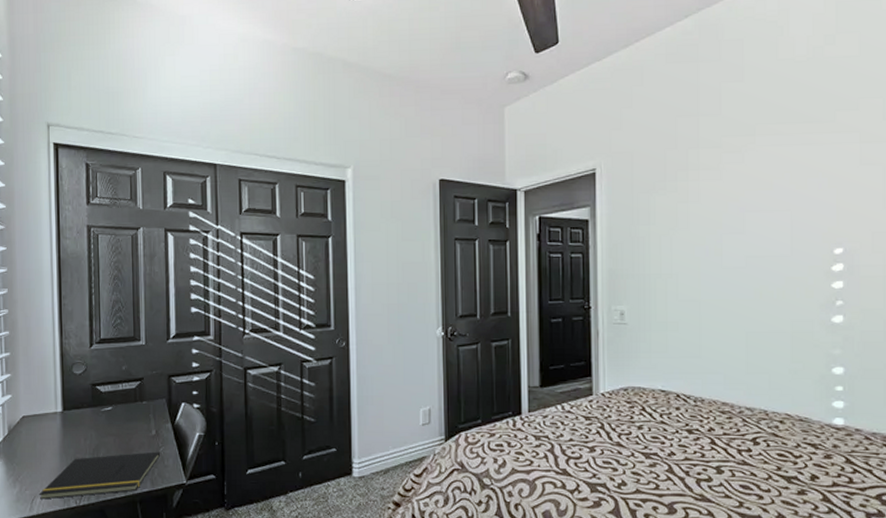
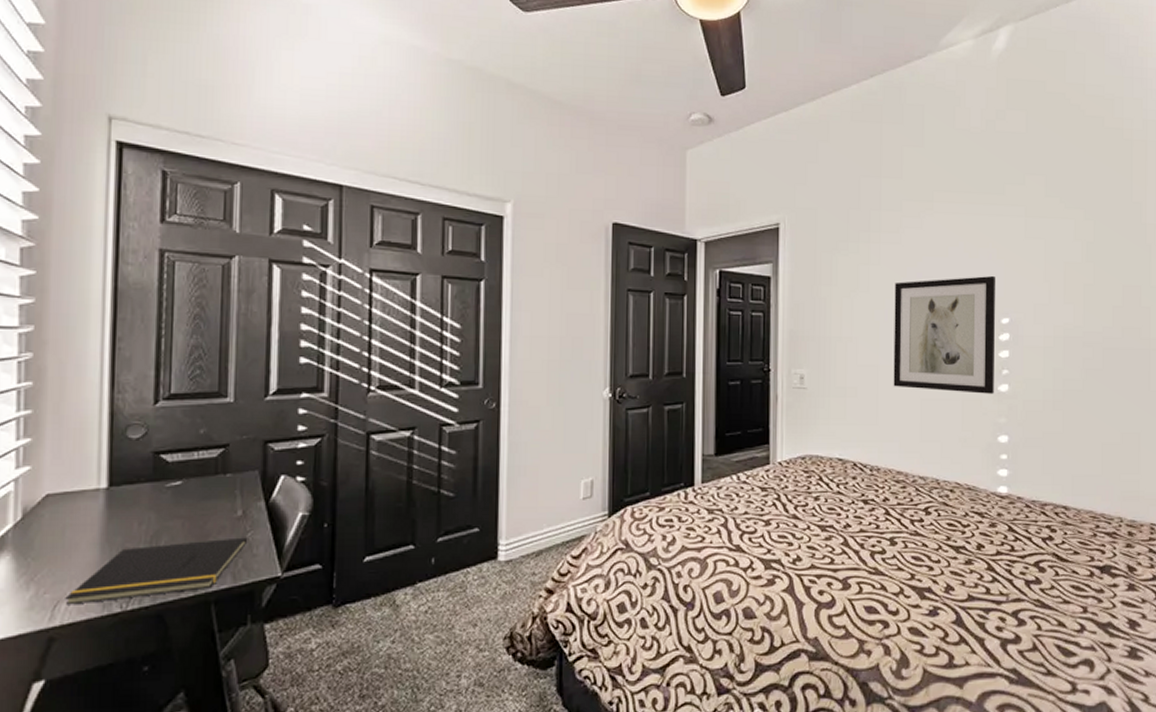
wall art: none [715,205,827,325] -> present [893,275,995,394]

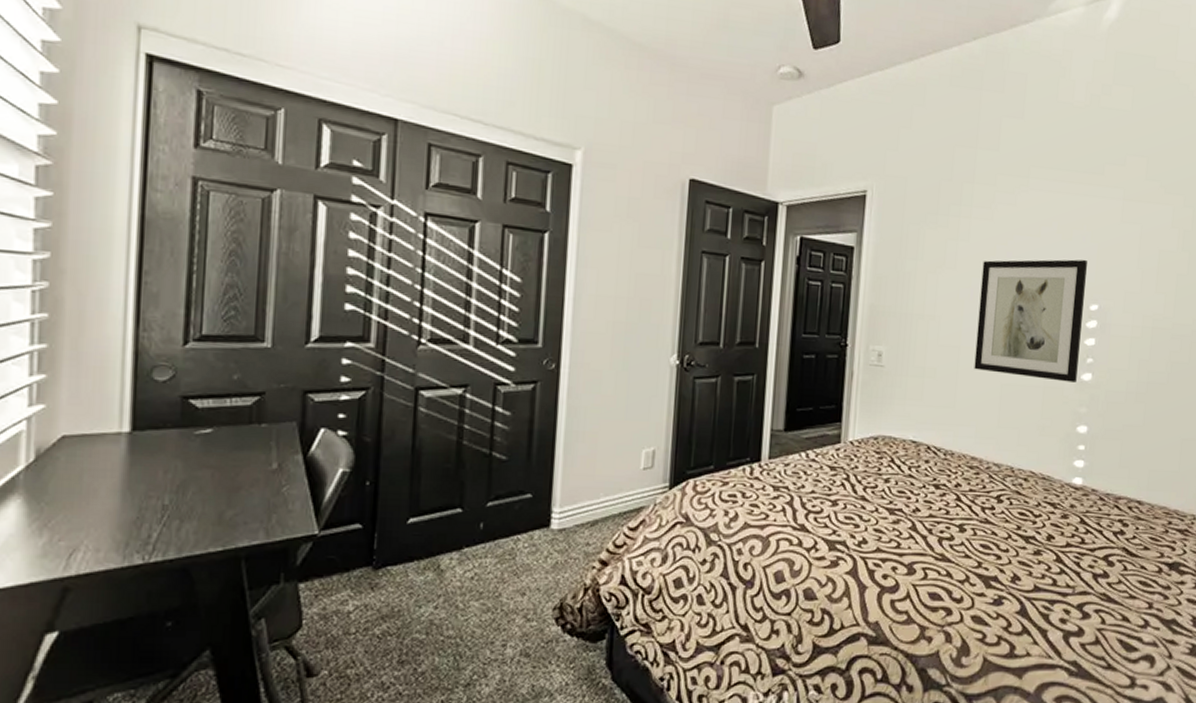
notepad: present [65,537,248,605] -> none [81,491,283,554]

